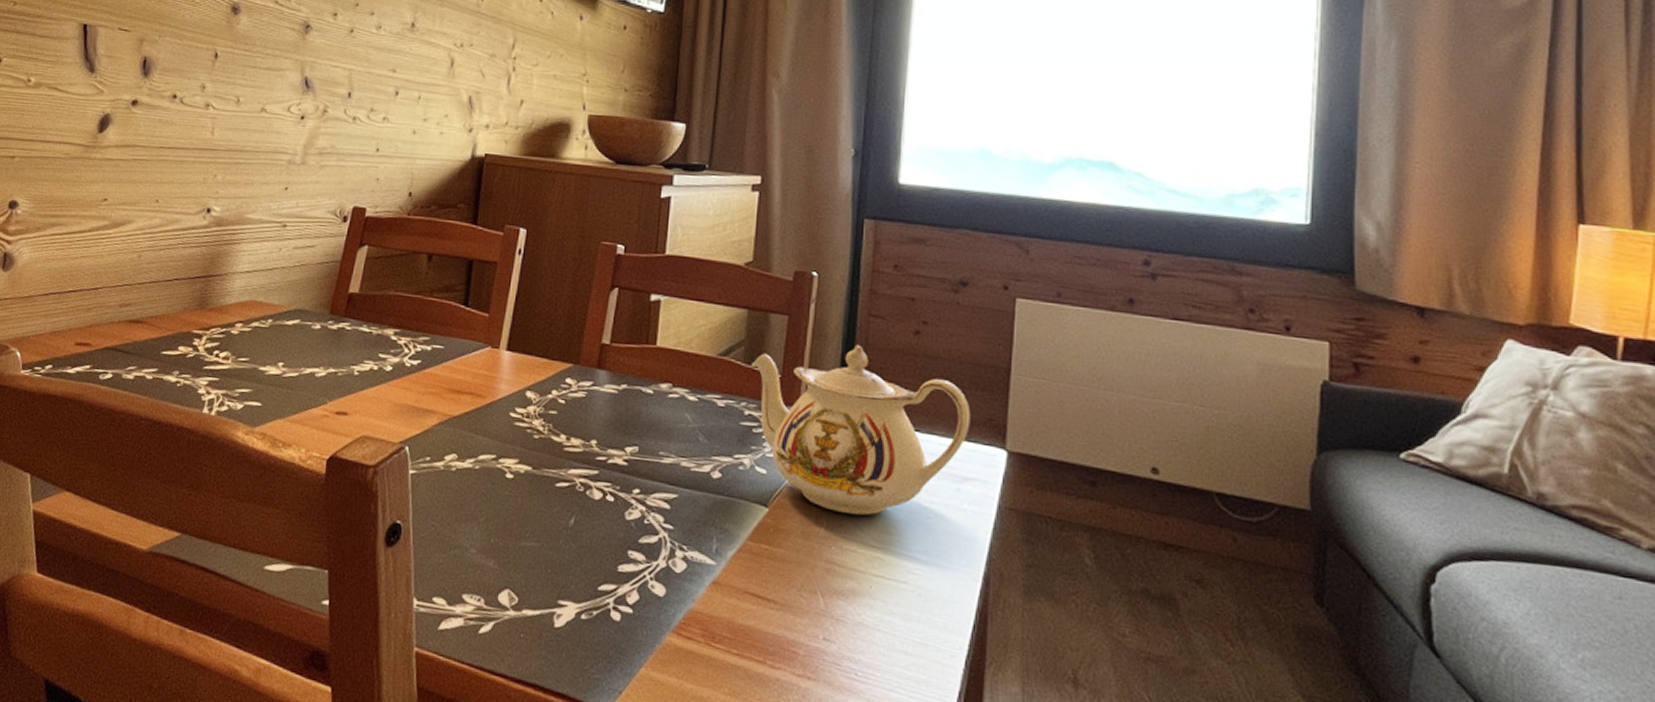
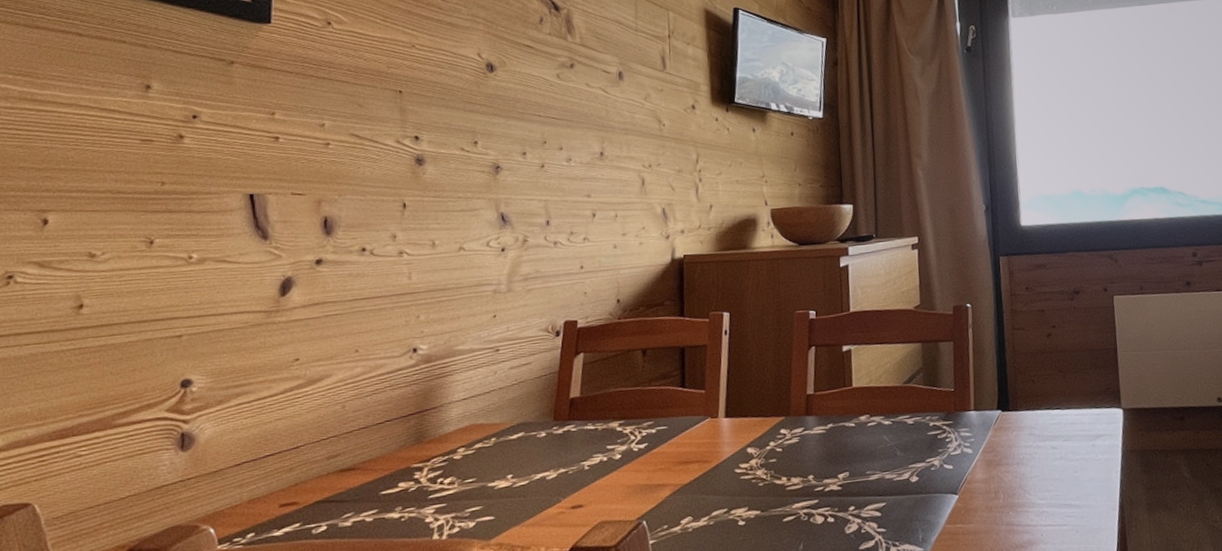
teapot: present [751,344,971,516] -> none [930,353,1095,485]

